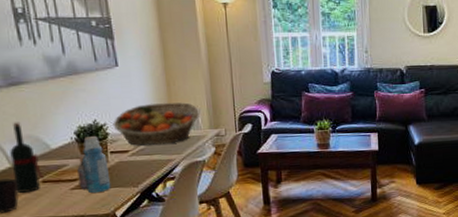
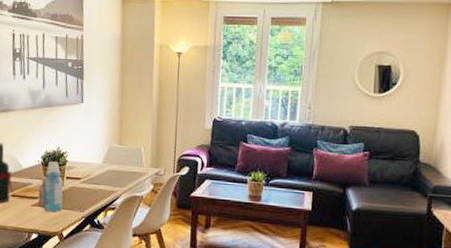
fruit basket: present [112,102,200,146] -> none [72,138,145,177]

